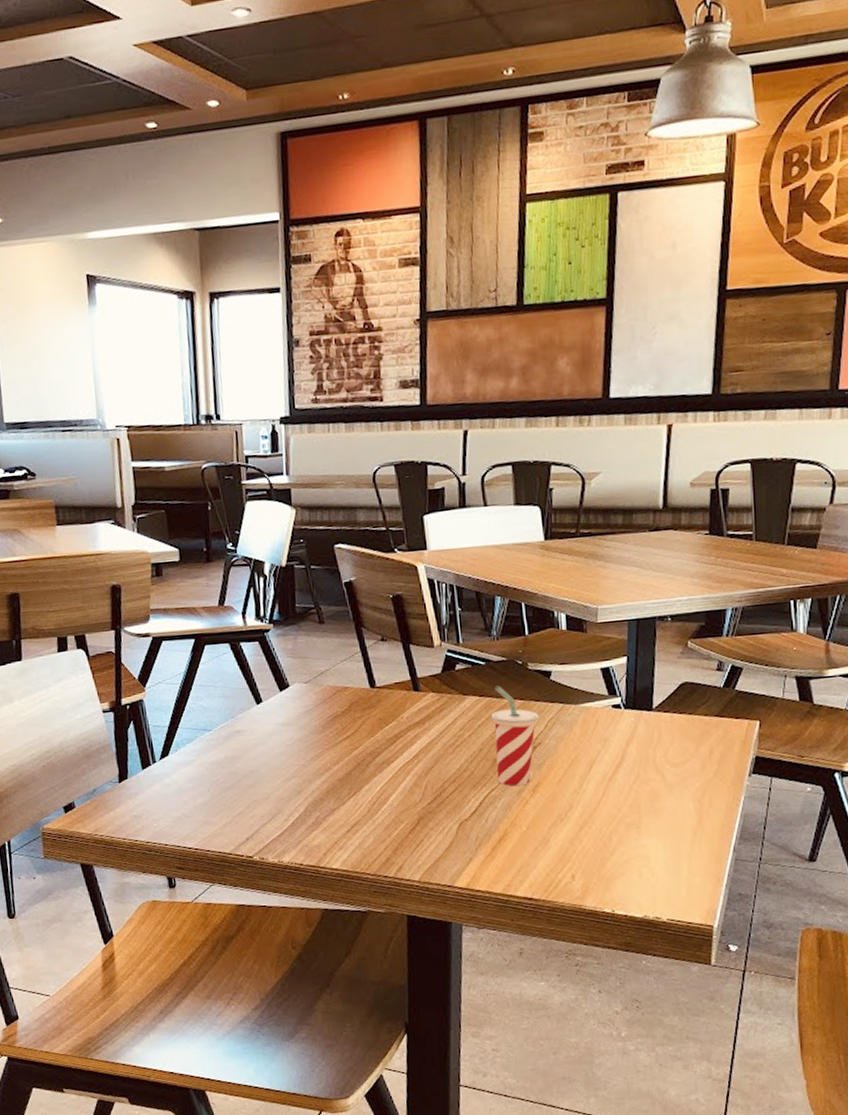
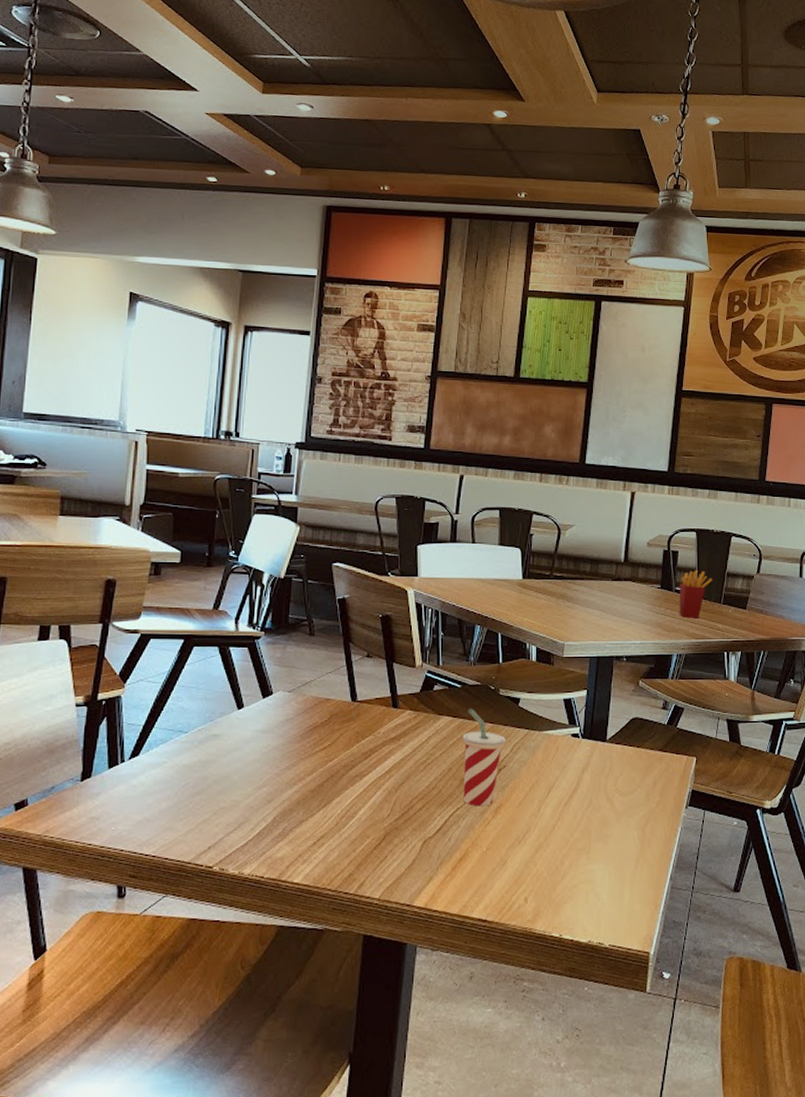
french fries: none [732,508,774,566] -> present [679,570,713,618]

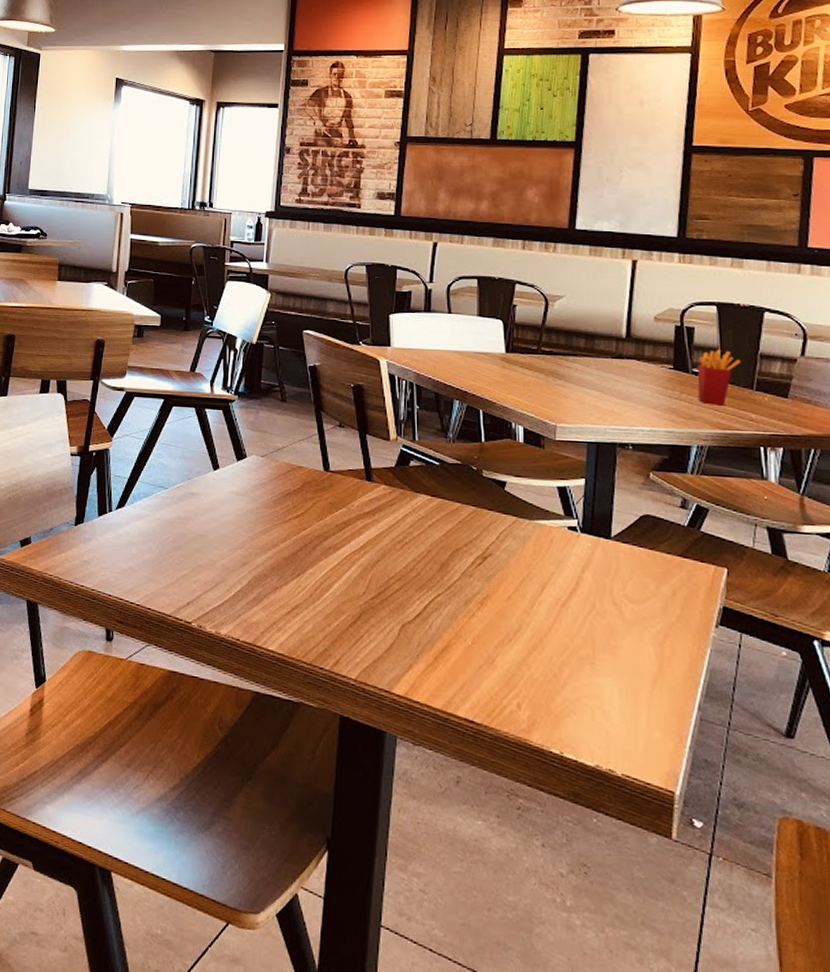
beverage cup: present [462,707,507,807] -> none [442,487,492,596]

